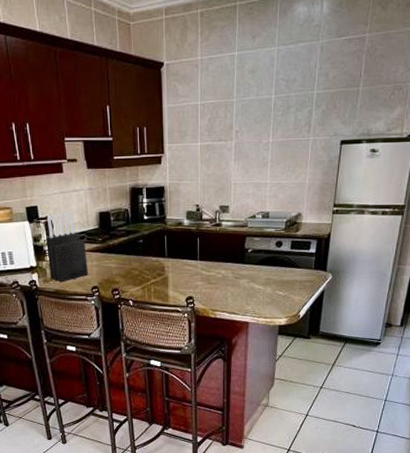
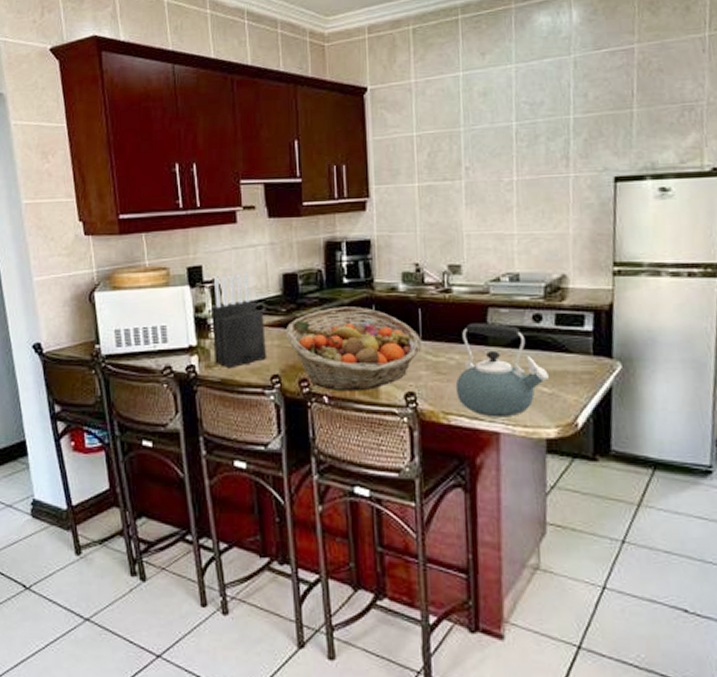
fruit basket: none [102,236,199,297] -> present [285,306,422,392]
kettle: none [221,248,283,312] -> present [455,323,549,417]

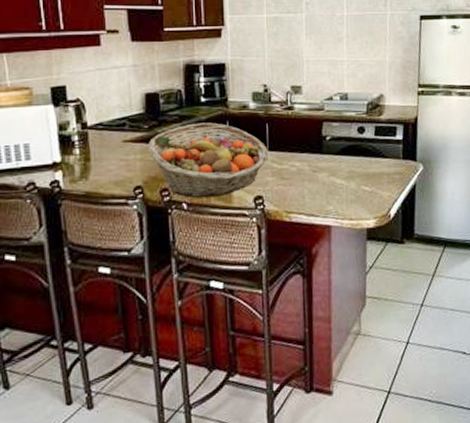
knife block: present [210,273,266,369] -> none [74,92,129,182]
kettle: present [455,323,549,417] -> none [296,135,369,214]

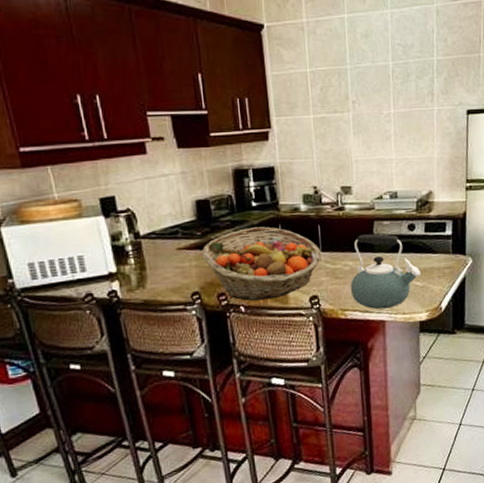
kettle: none [296,135,369,214] -> present [350,233,420,309]

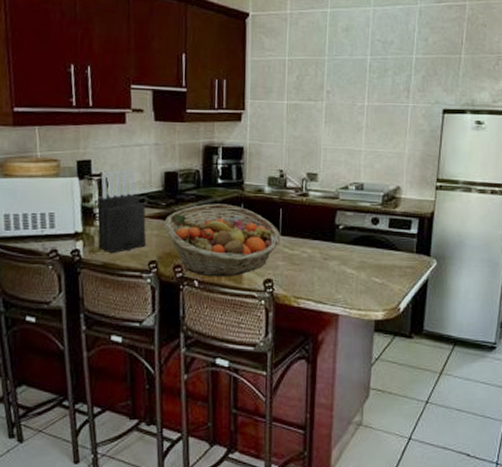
knife block: none [127,201,185,291] -> present [97,169,146,254]
kettle: present [350,233,420,309] -> none [306,223,380,302]

